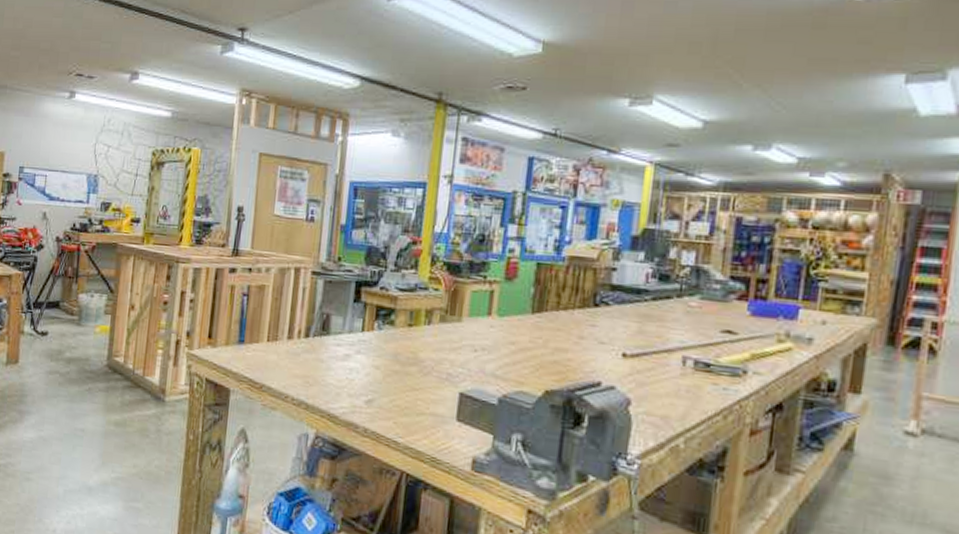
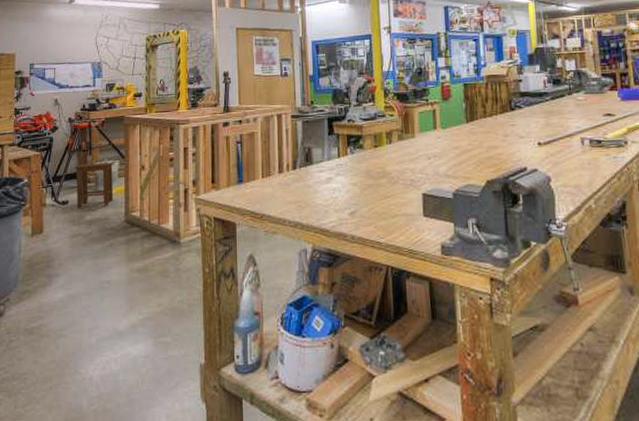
stool: none [56,293,101,345] -> present [75,162,114,208]

